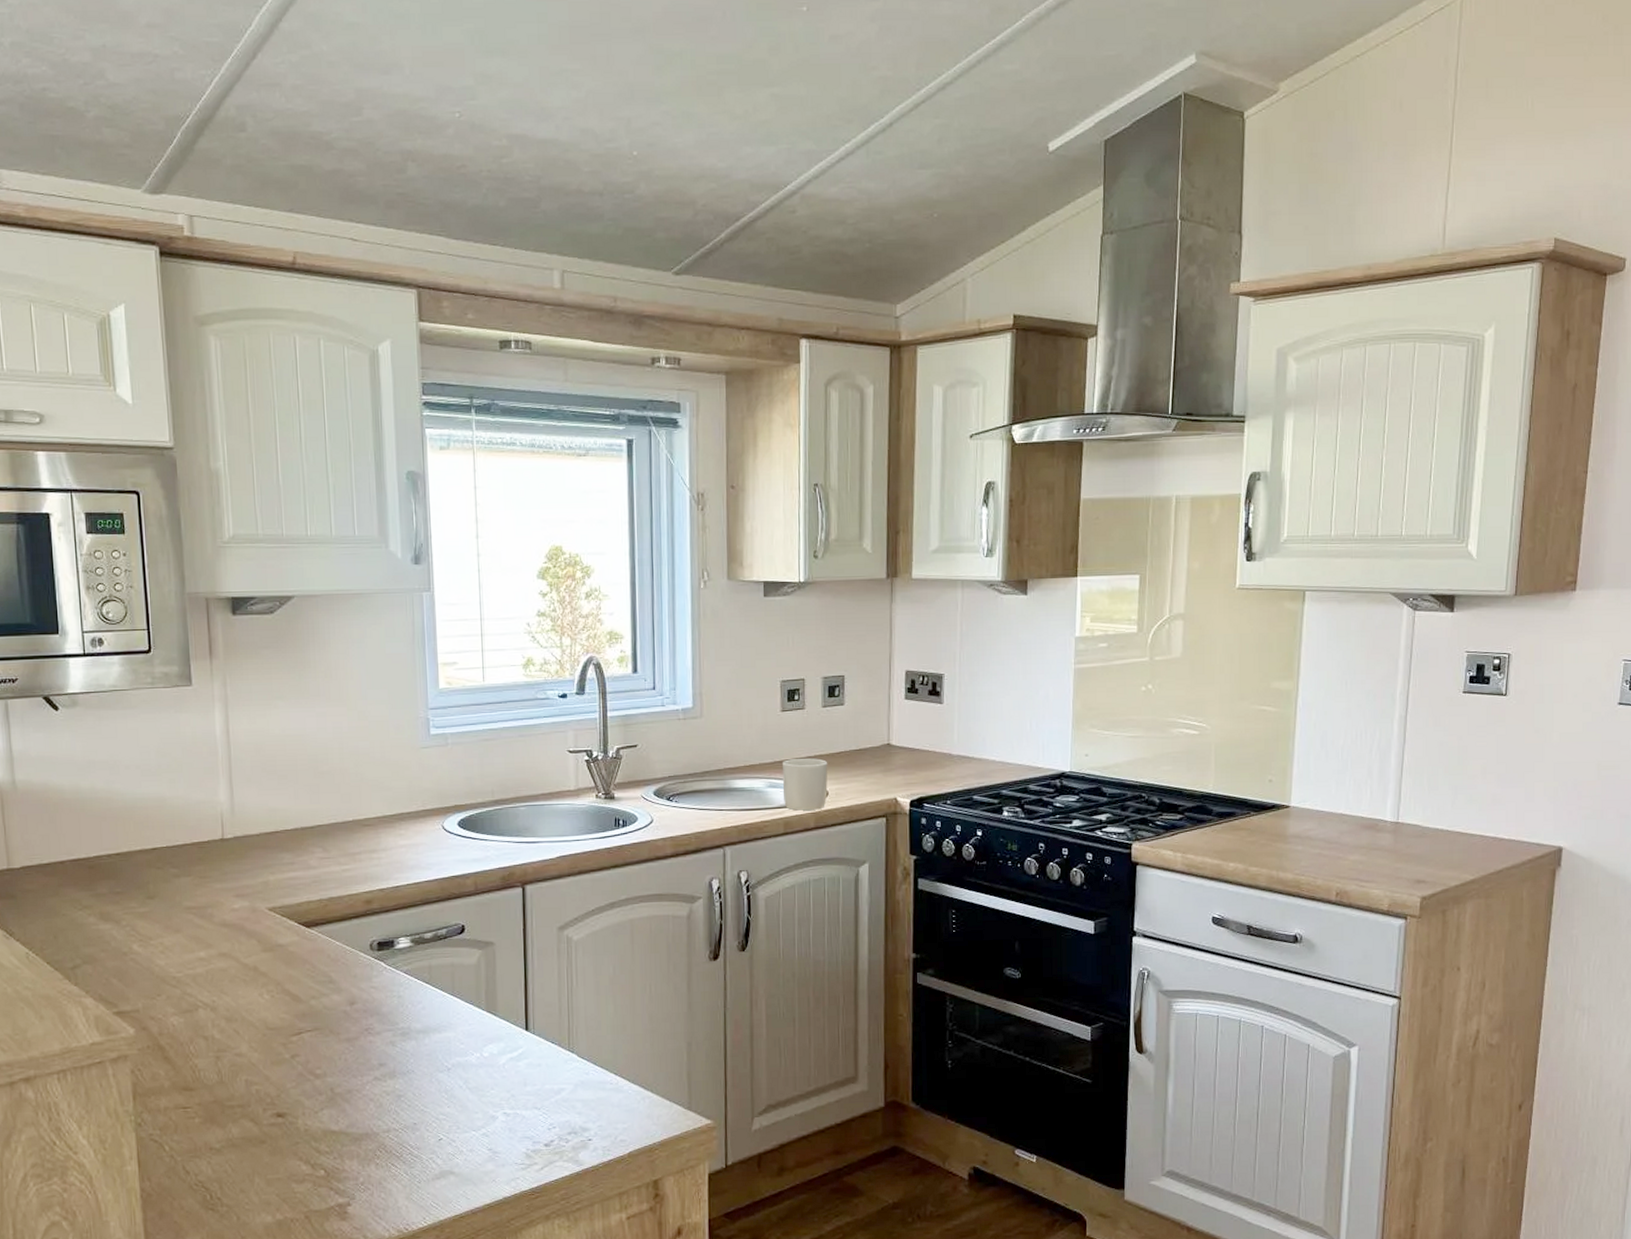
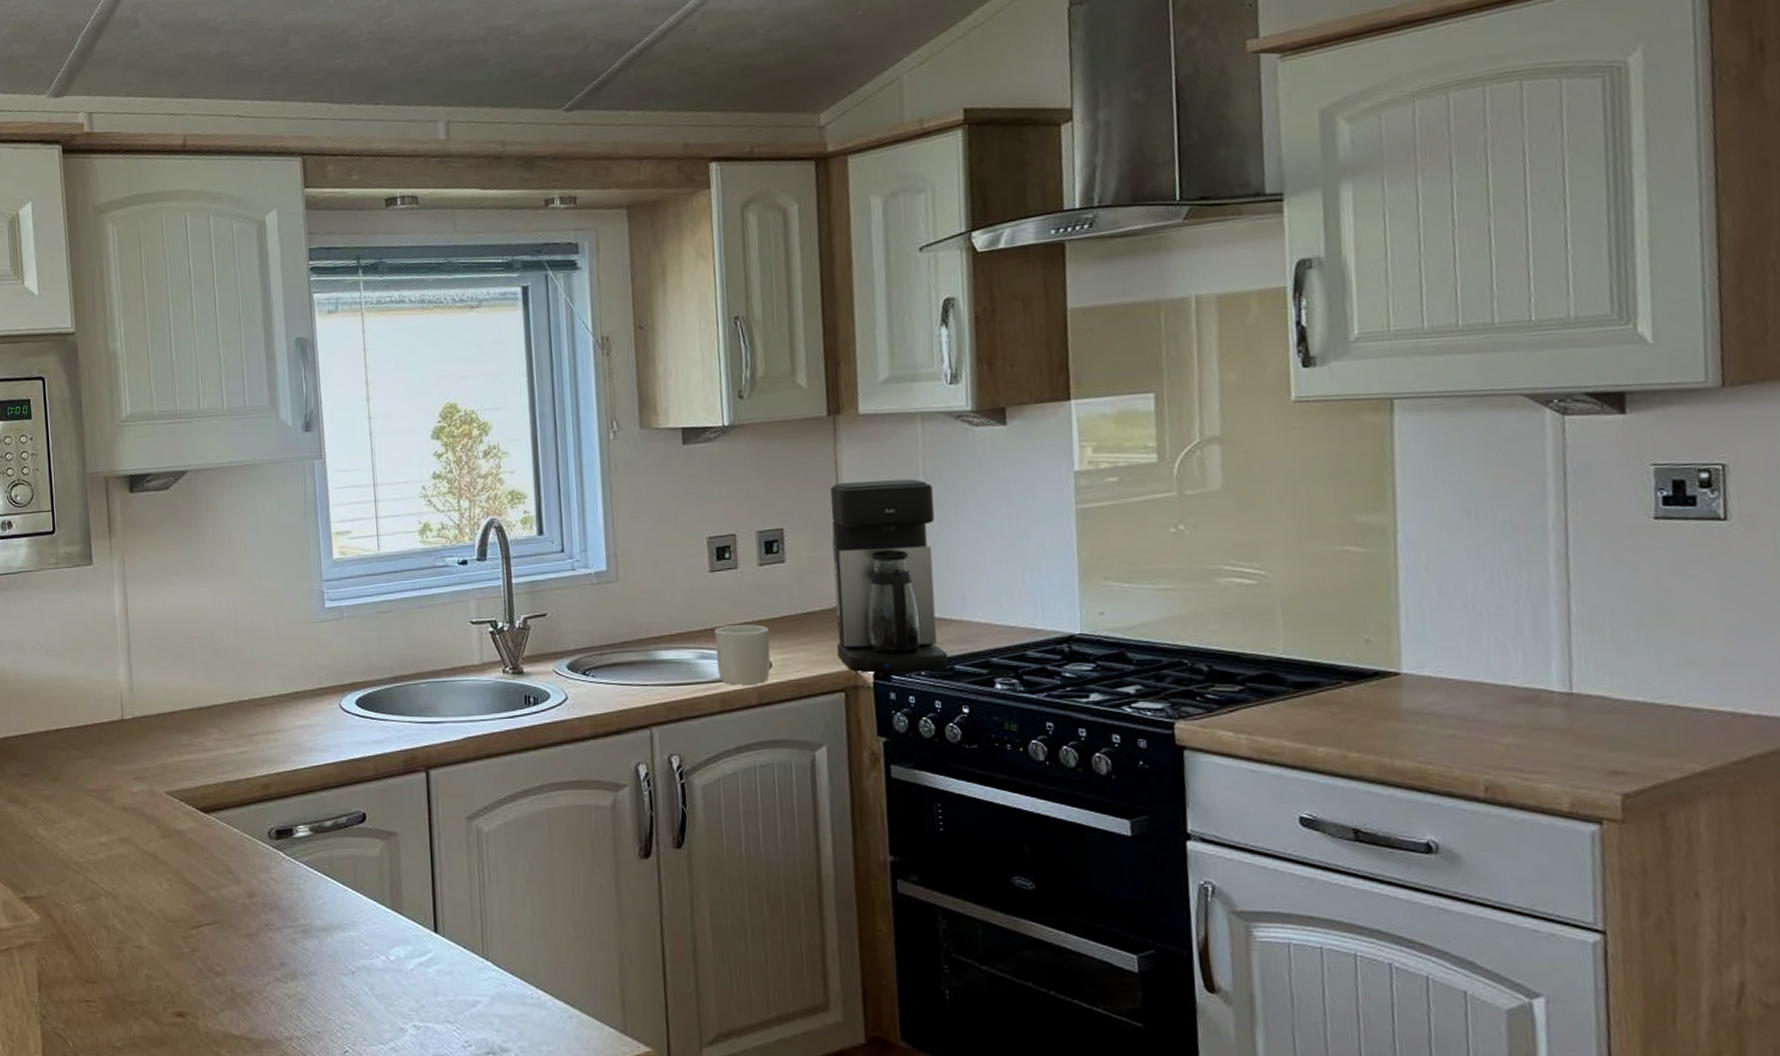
coffee maker: none [882,636,969,802] -> present [830,479,949,674]

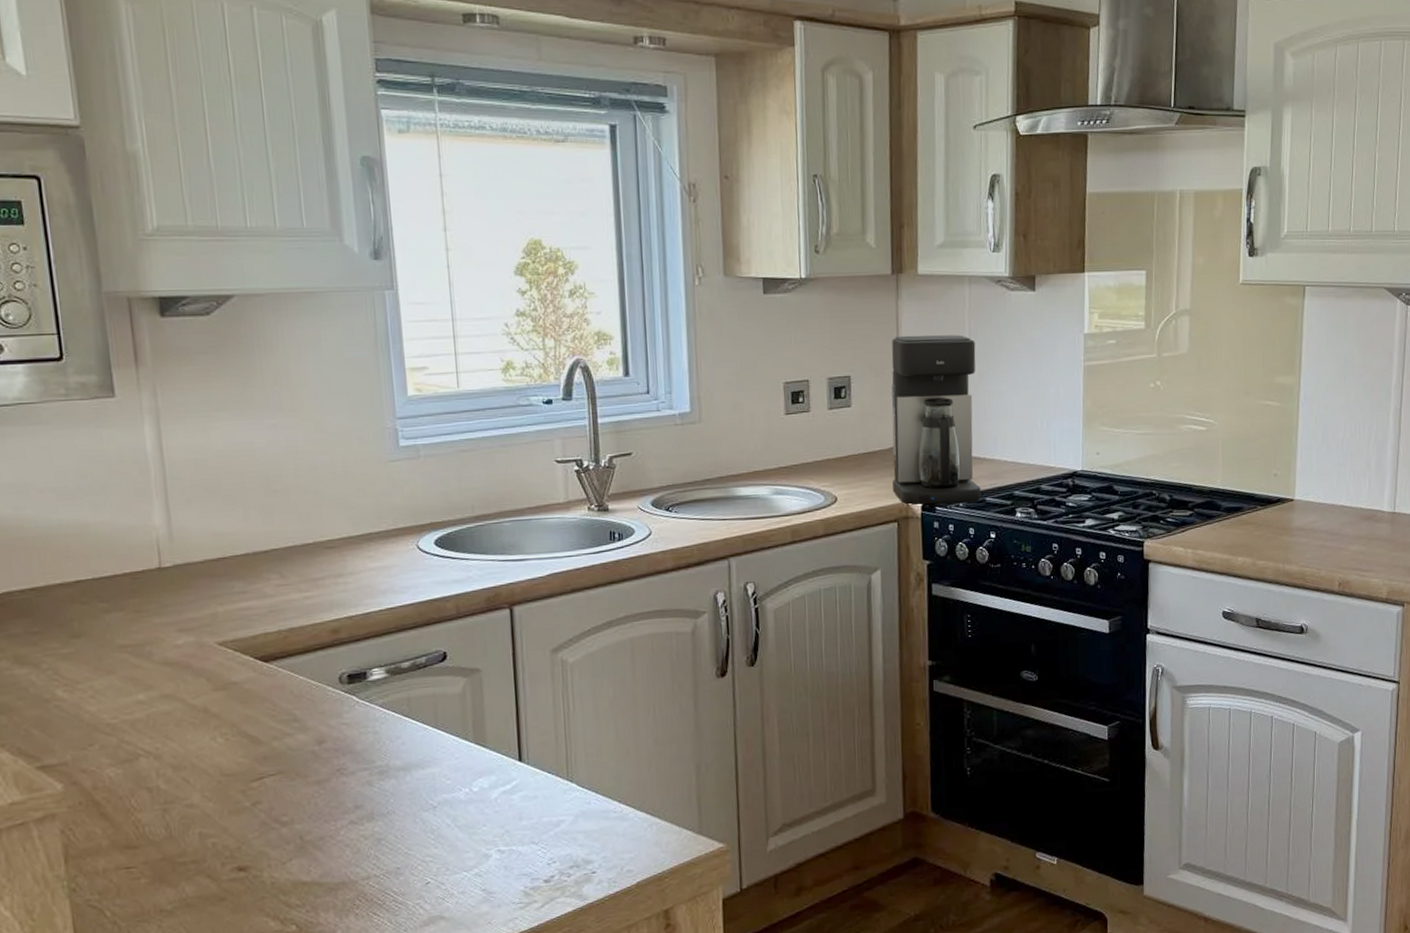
mug: present [714,624,771,685] -> none [787,463,836,518]

